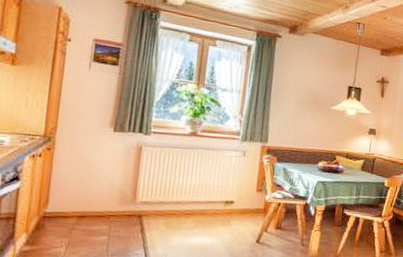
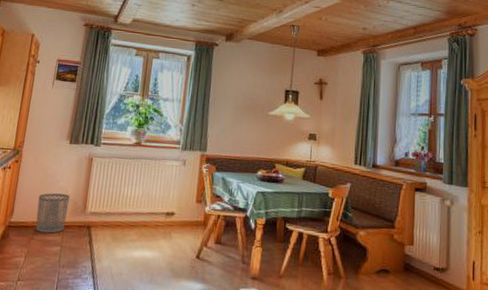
waste bin: none [77,182,117,223] -> present [35,193,70,234]

